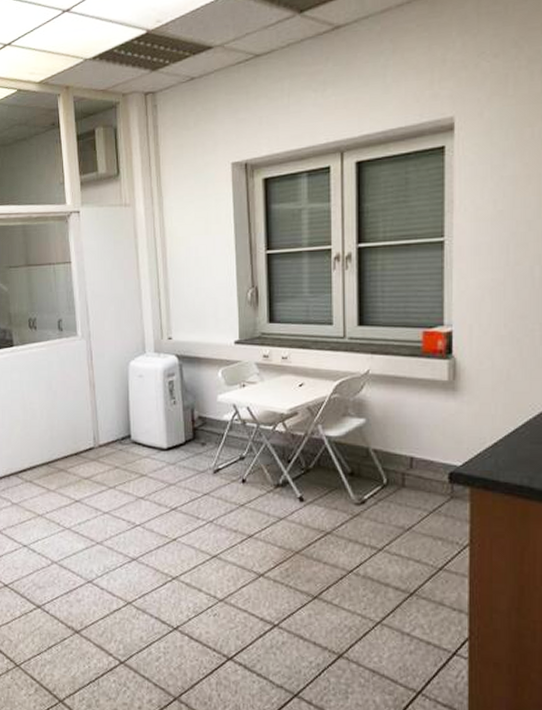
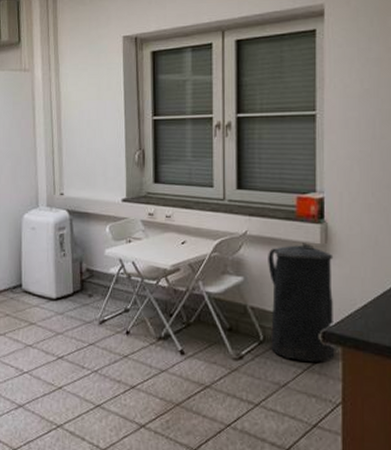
trash can: none [392,380,463,504] -> present [268,243,335,362]

